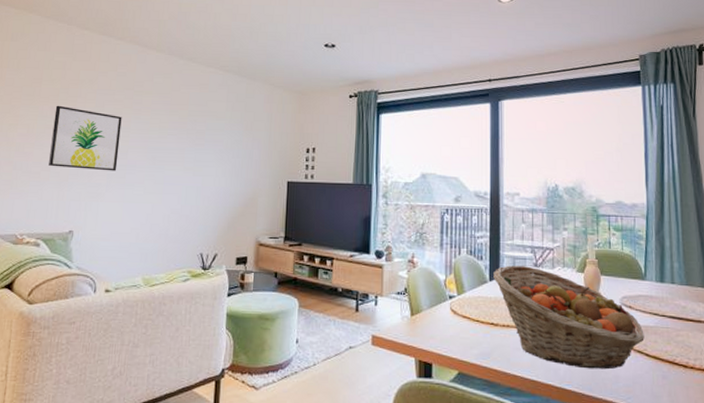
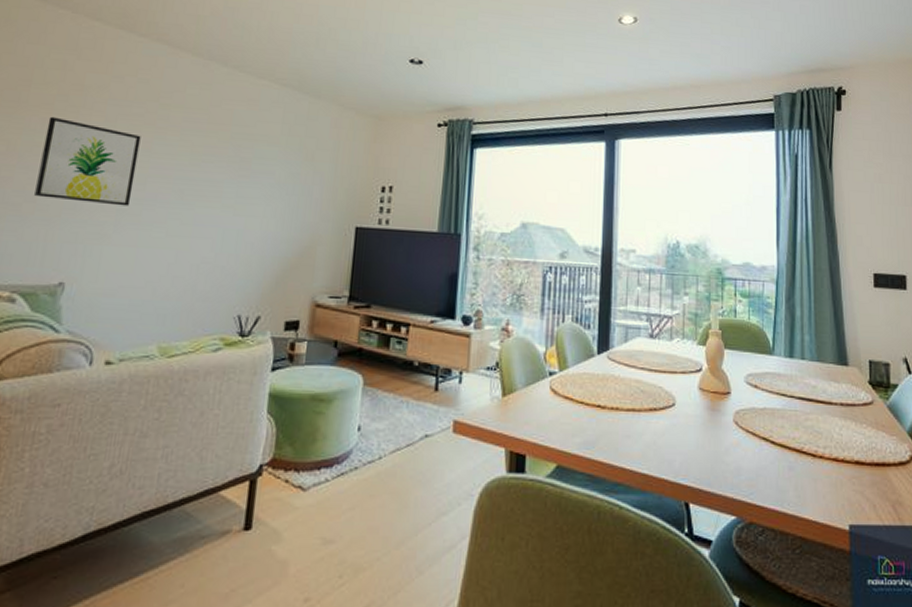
fruit basket: present [493,265,644,370] -> none [602,336,770,460]

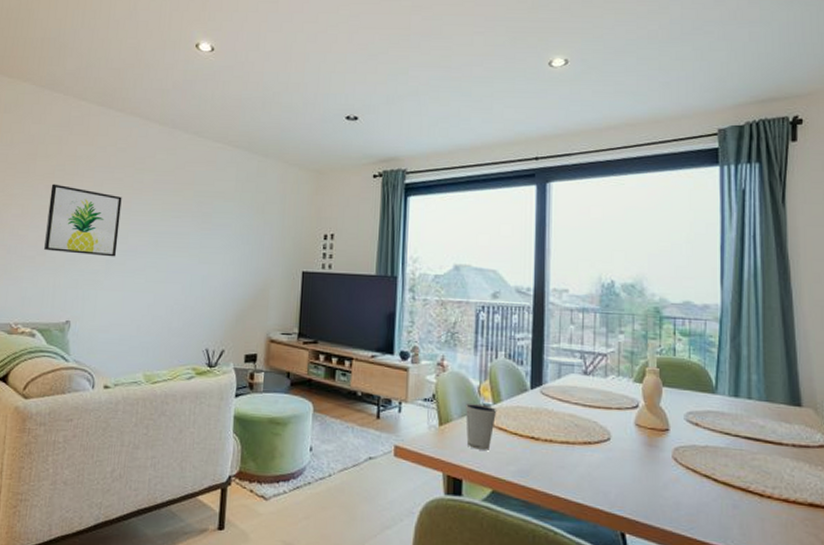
dixie cup: none [530,370,563,422] -> present [465,403,497,450]

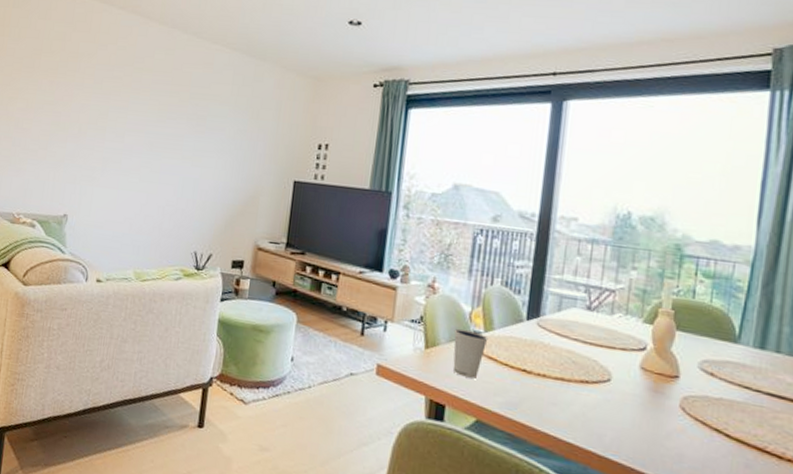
wall art: present [44,184,122,257] -> none [46,79,120,155]

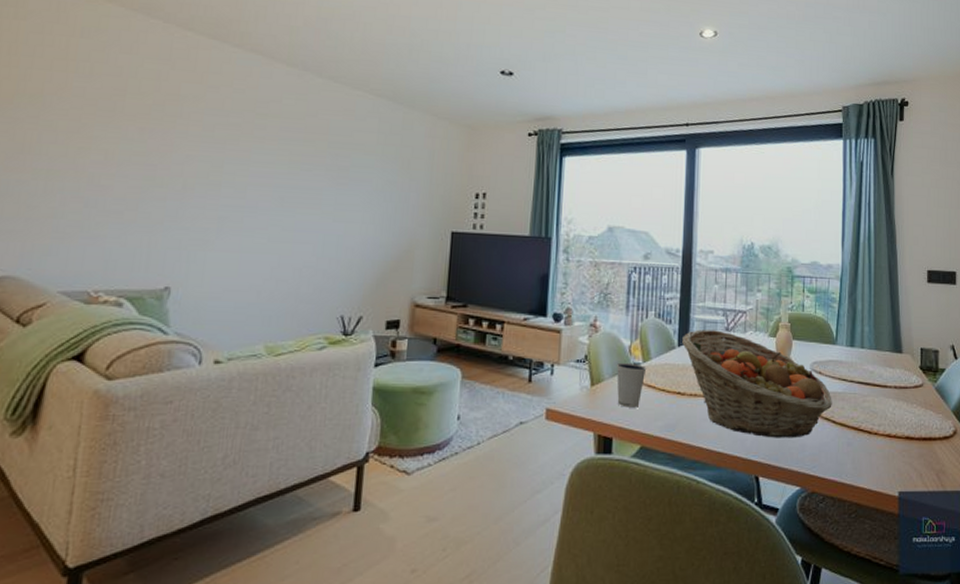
fruit basket: none [532,304,727,446] -> present [682,329,832,438]

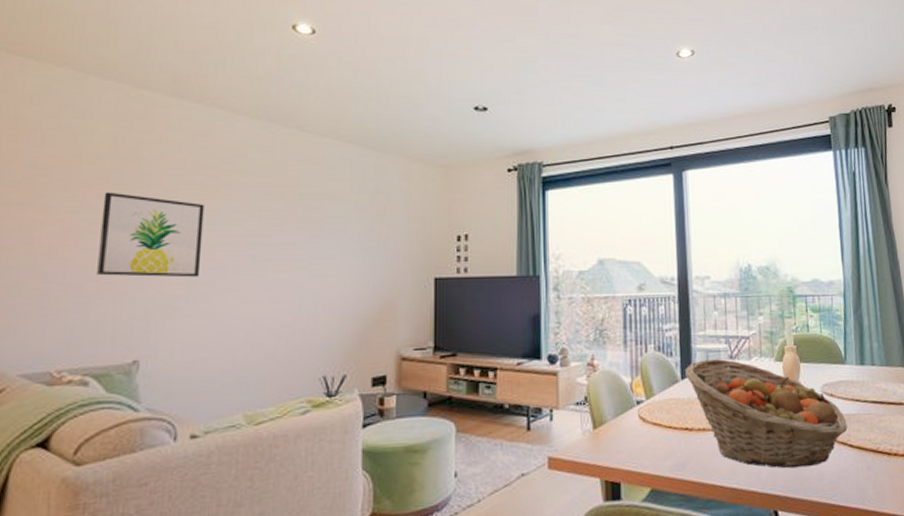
wall art: none [136,126,239,214] -> present [97,192,204,278]
dixie cup: present [616,362,647,408] -> none [618,401,651,449]

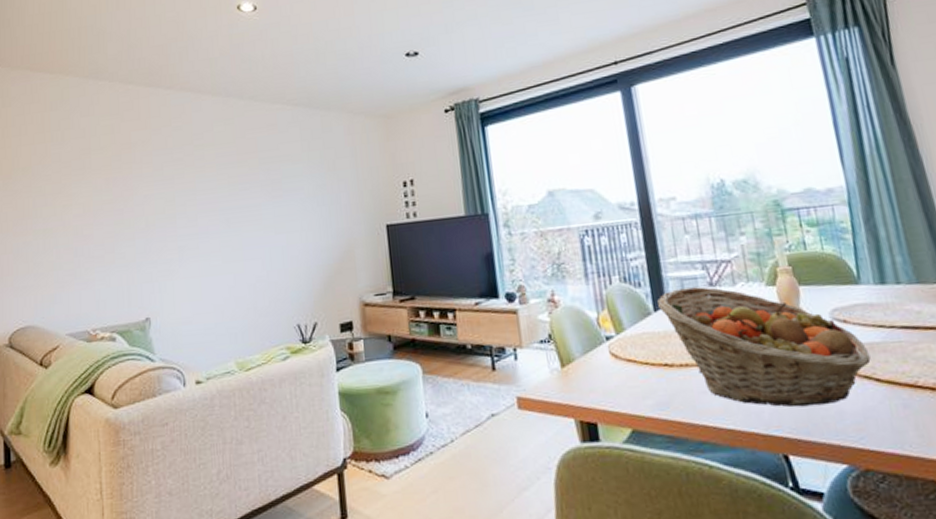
wall art: present [97,192,204,278] -> none [110,175,188,248]

